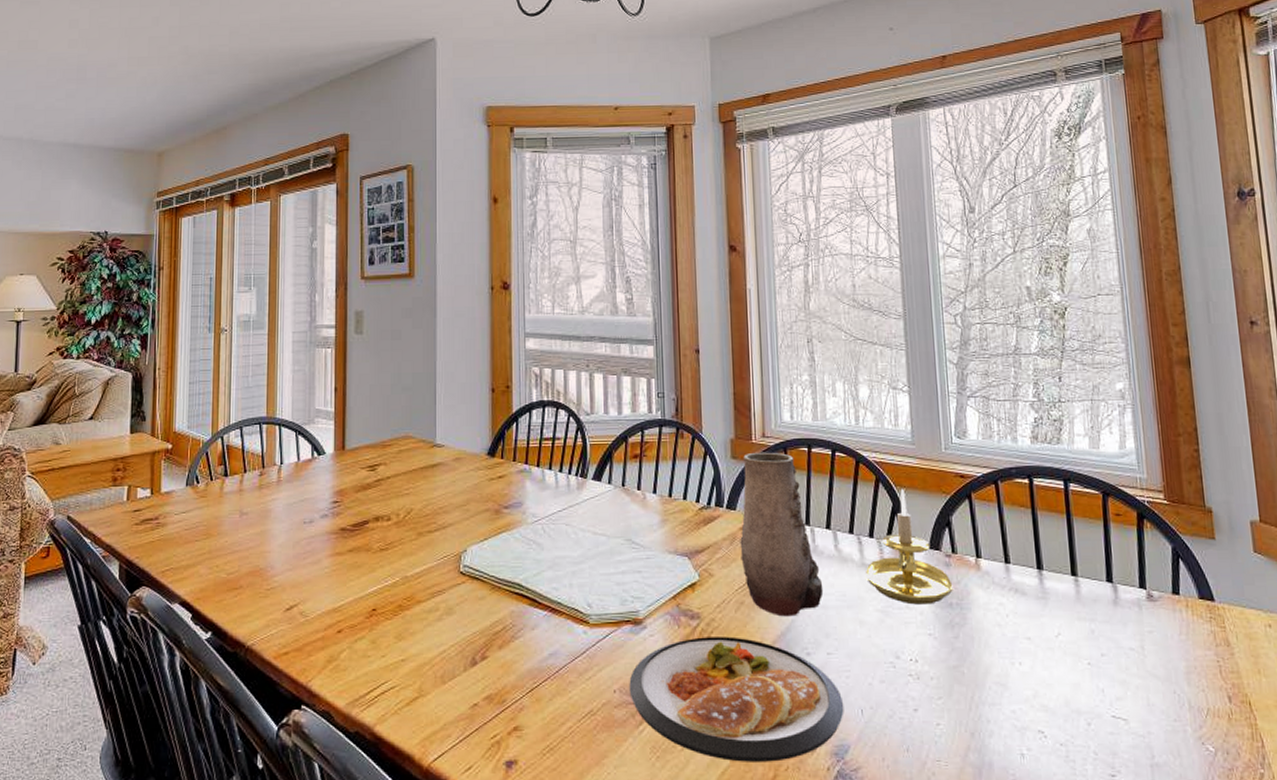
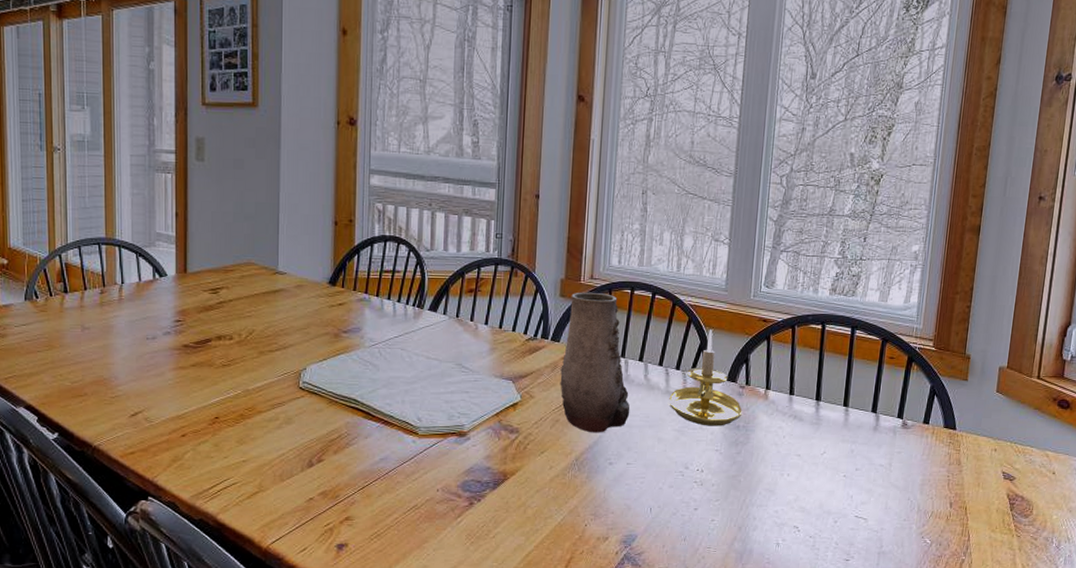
dish: present [629,636,844,762] -> none [451,448,636,547]

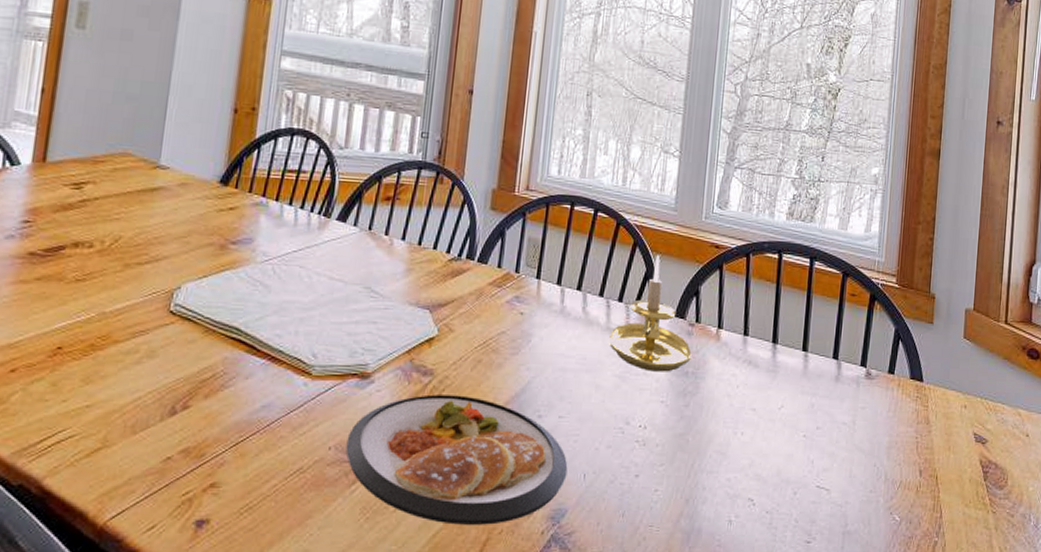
dish: none [451,448,636,547] -> present [346,394,568,525]
vase: present [560,292,630,433] -> none [485,205,565,378]

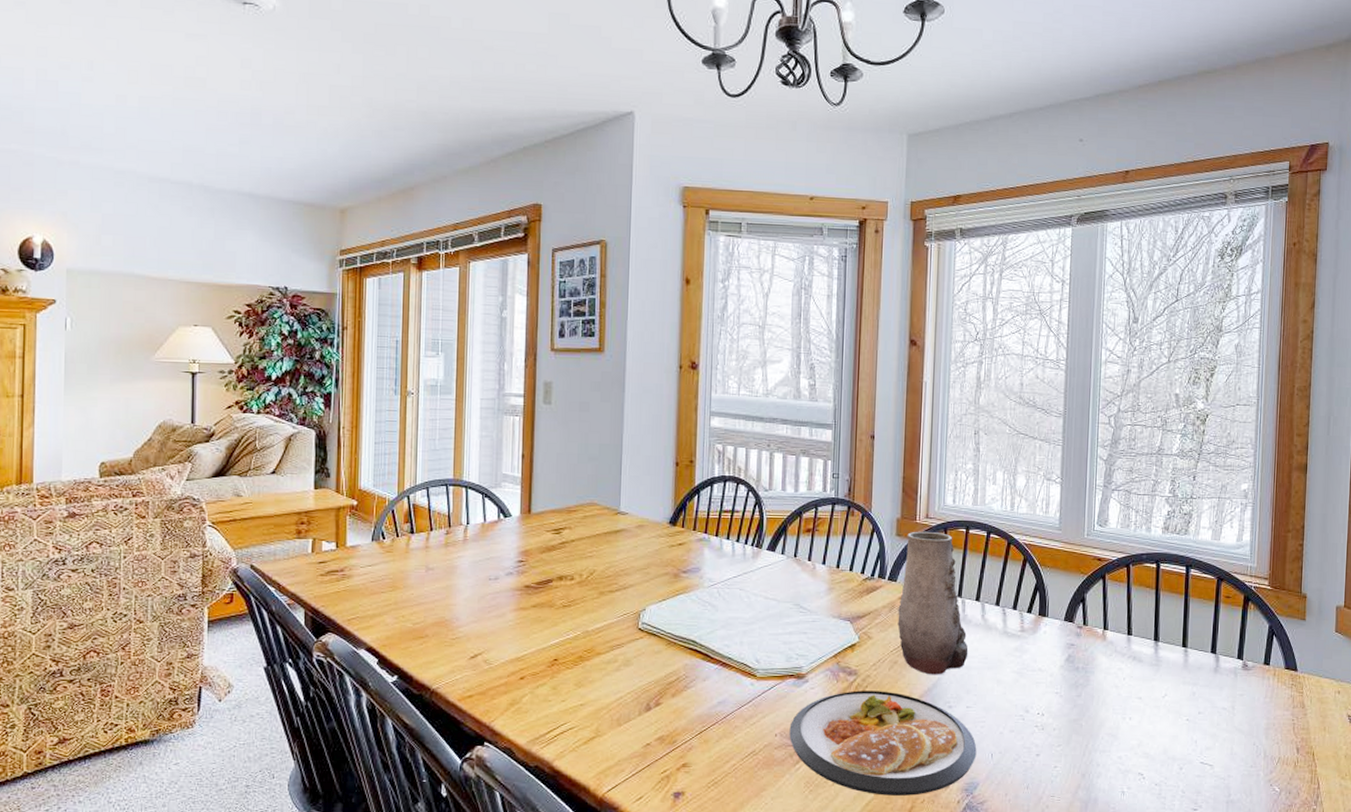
vase: none [485,205,565,378] -> present [897,531,969,675]
candle holder: present [608,255,692,372] -> none [1006,569,1081,668]

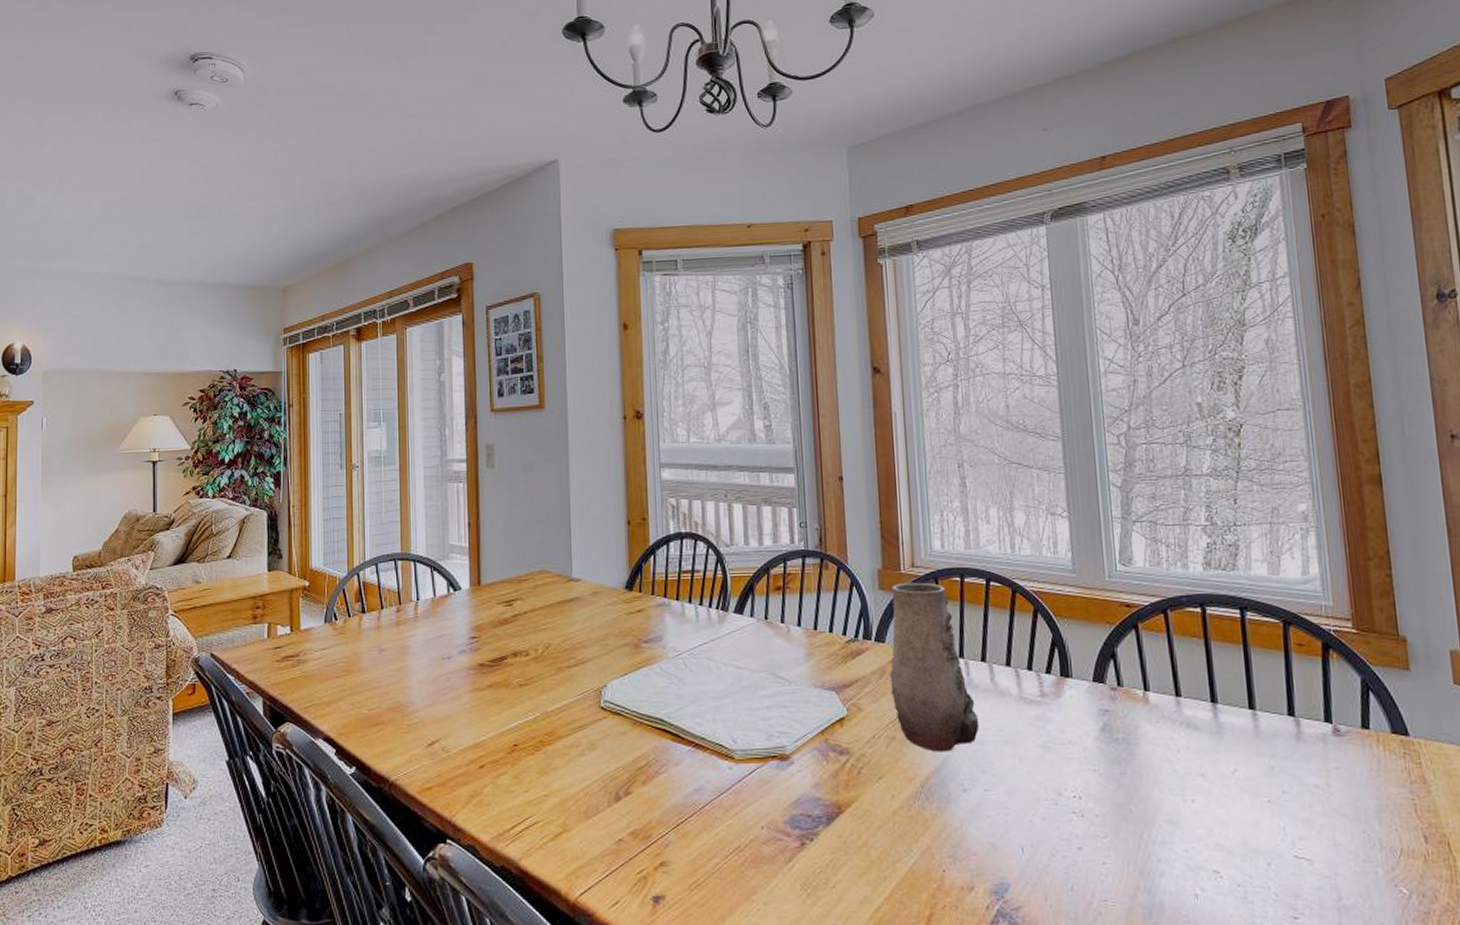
dish: present [789,690,977,796] -> none [777,772,1004,900]

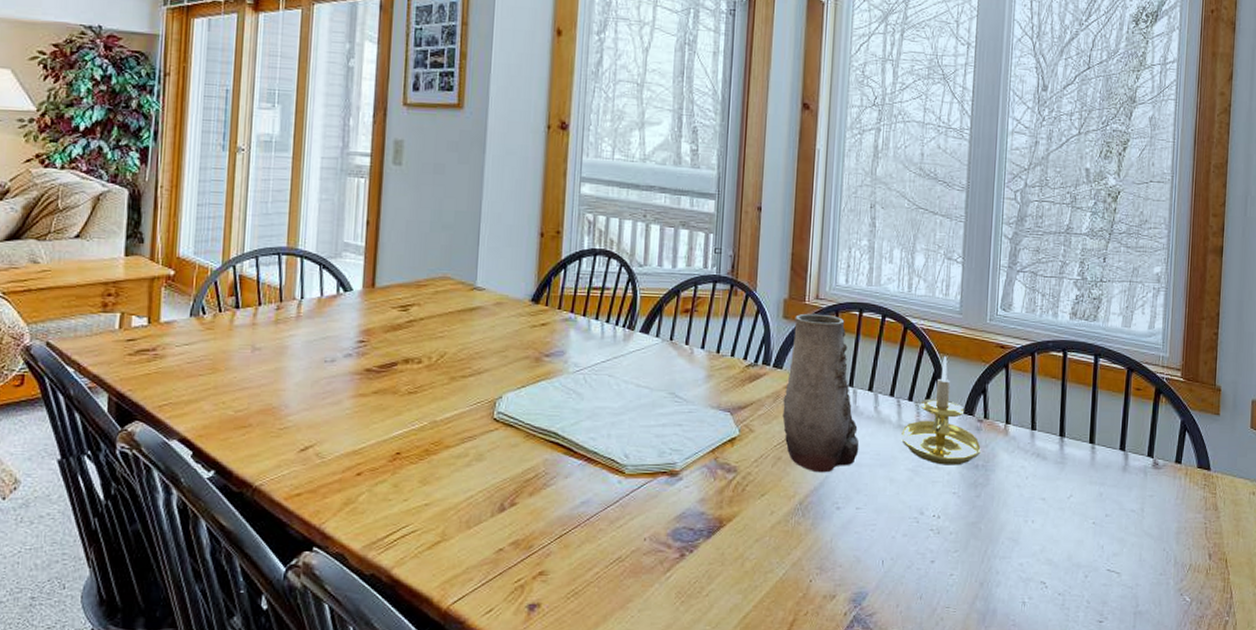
candle holder: none [1023,620,1119,740] -> present [900,356,981,466]

